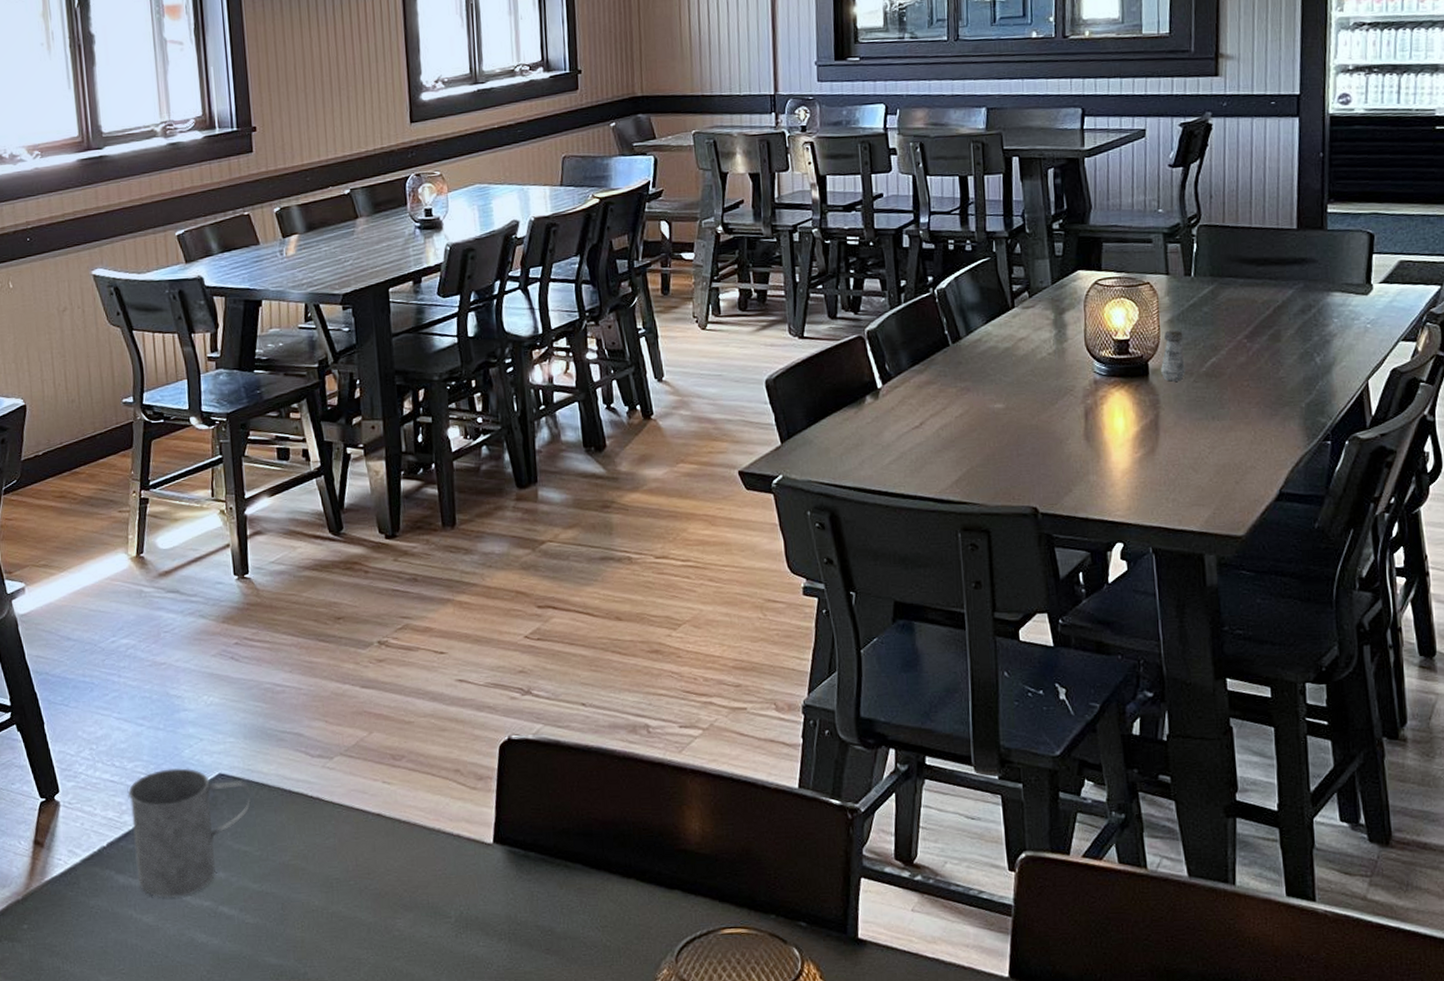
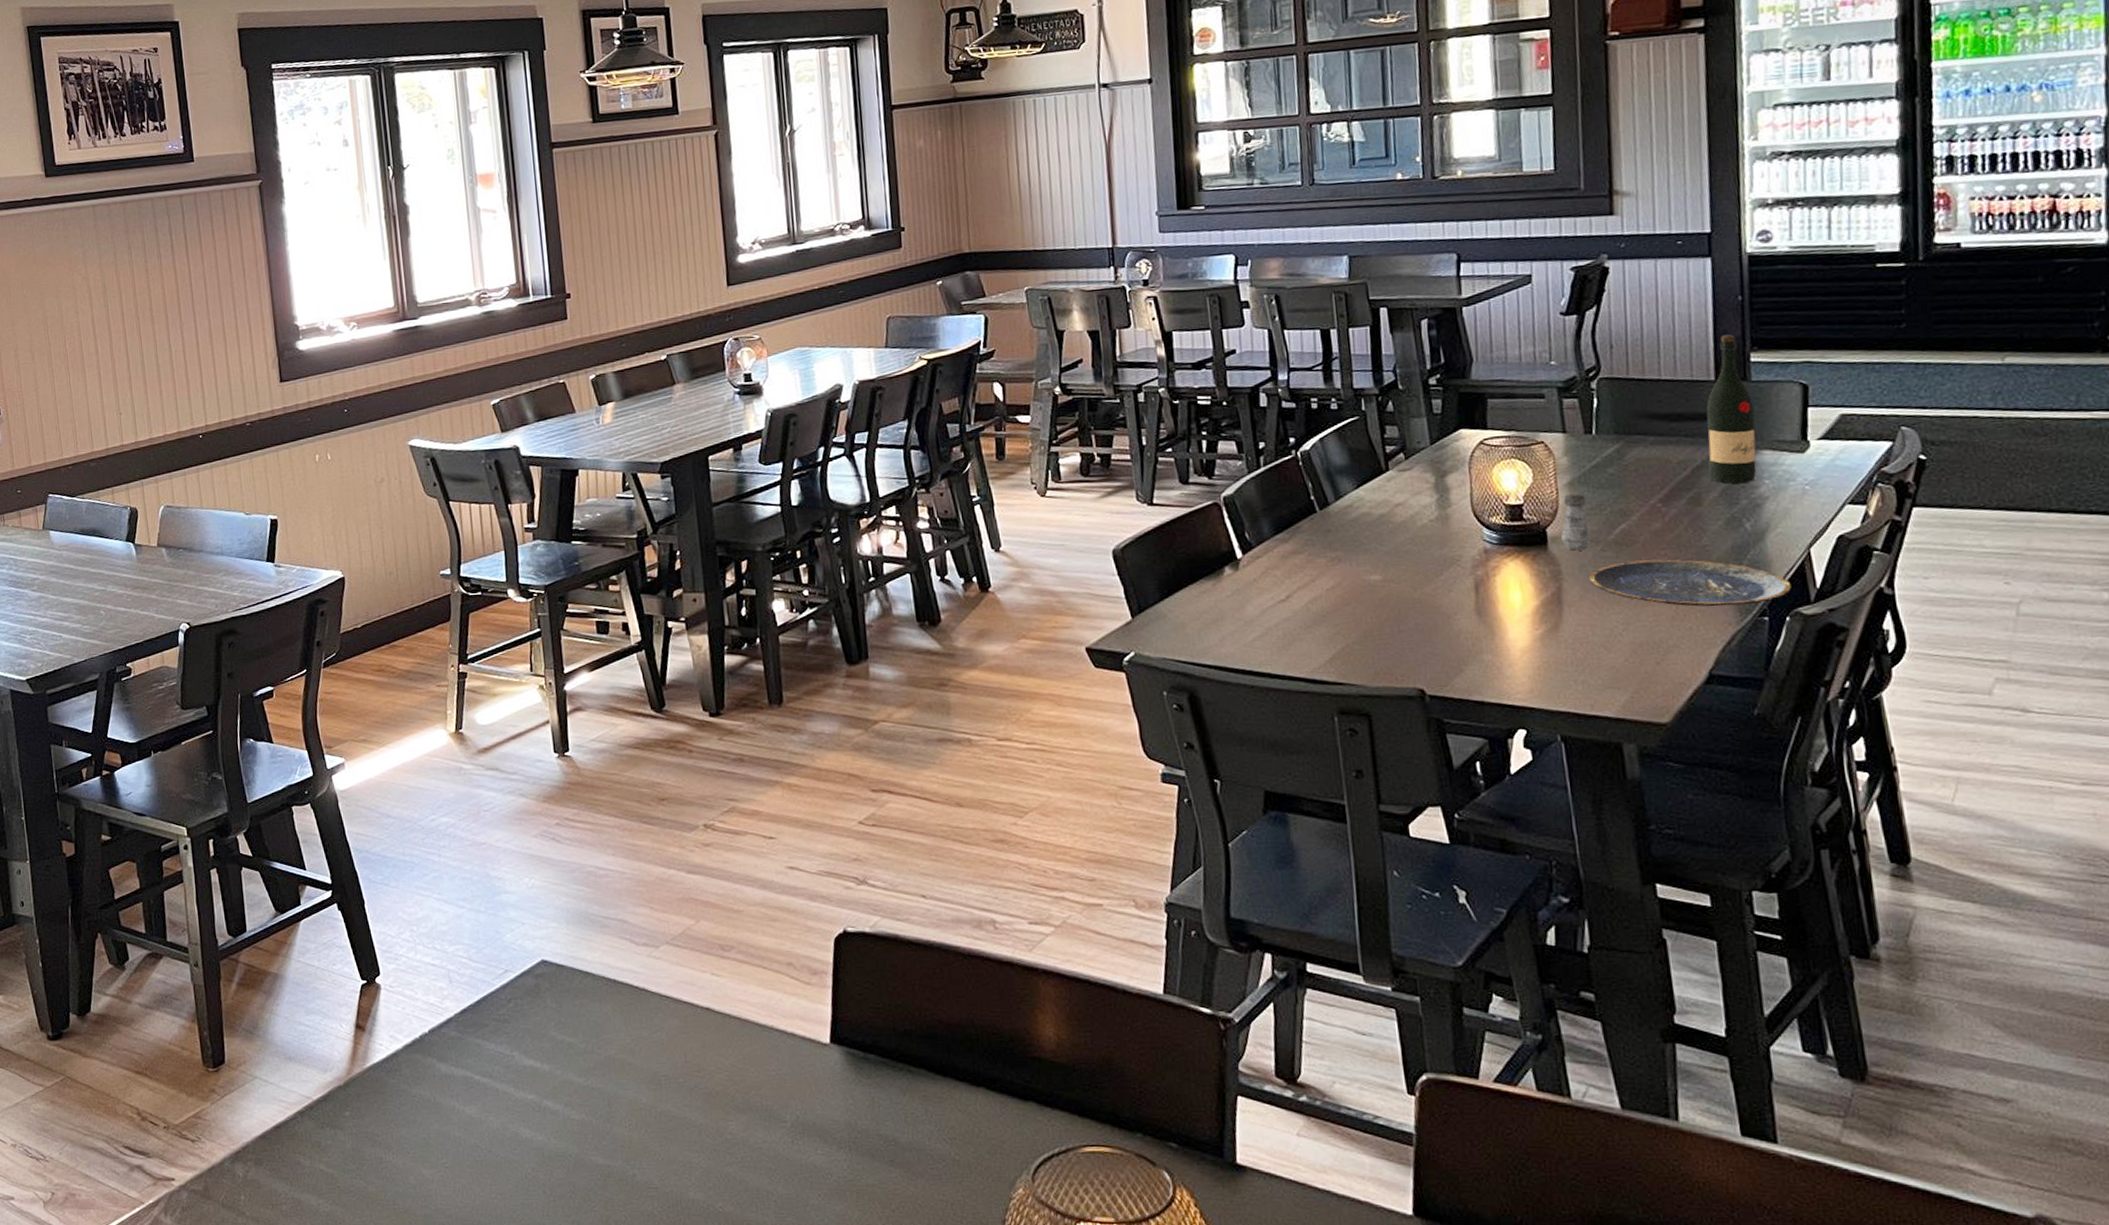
mug: present [127,768,251,899] -> none [448,953,575,1090]
plate: none [1183,389,1351,432] -> present [1589,559,1792,607]
wine bottle: none [1287,187,1329,322] -> present [1706,334,1757,484]

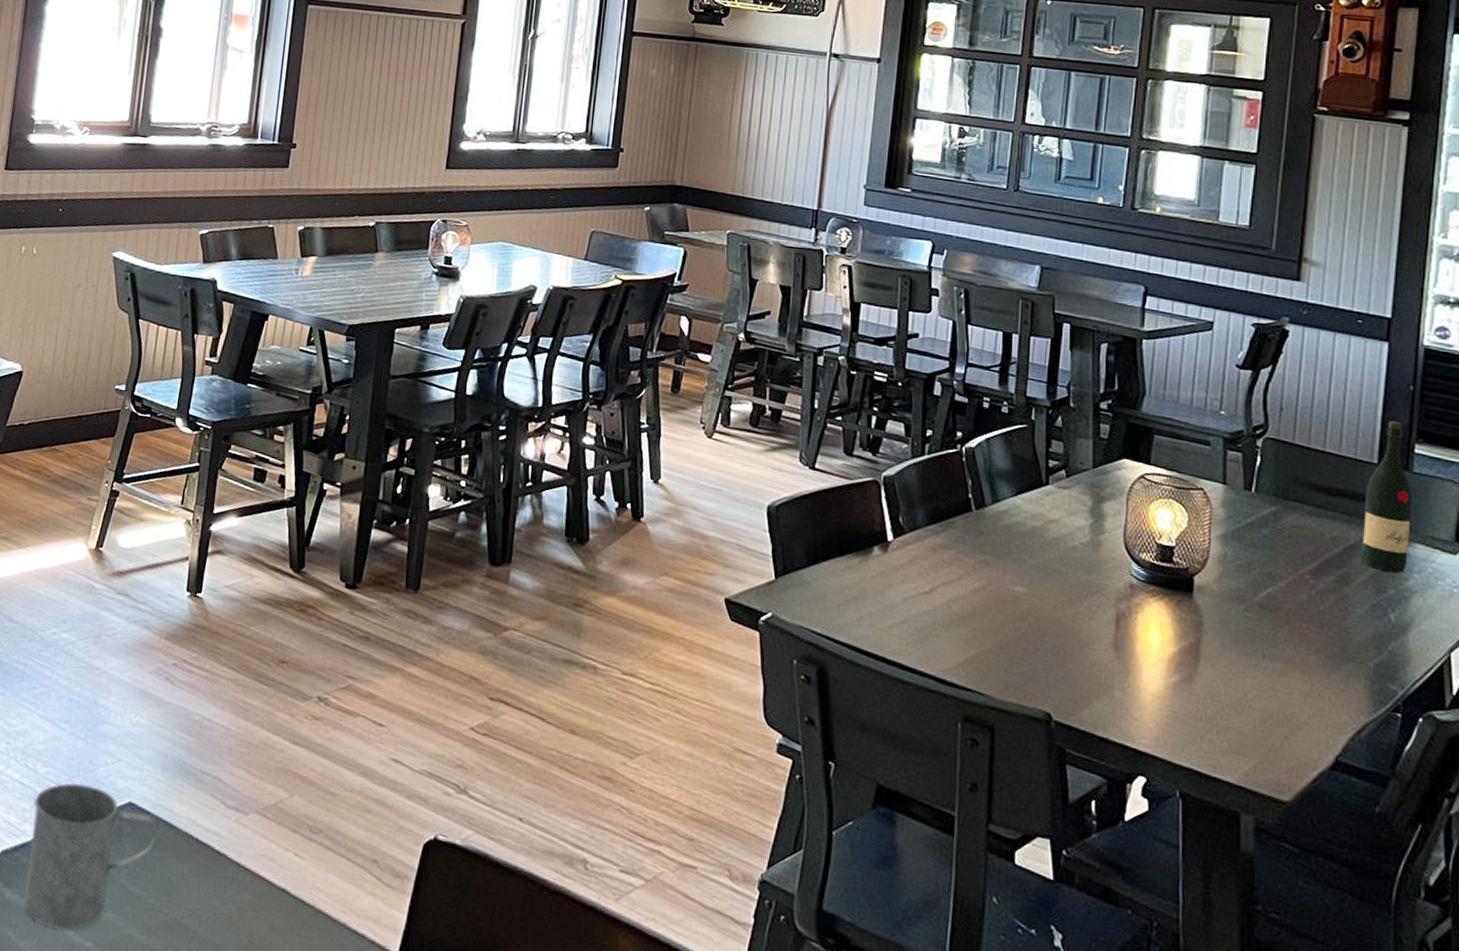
mug: none [448,953,575,1090] -> present [23,782,158,930]
salt shaker: present [1561,493,1591,551] -> none [1208,546,1237,606]
plate: present [1589,559,1792,607] -> none [1230,626,1428,698]

